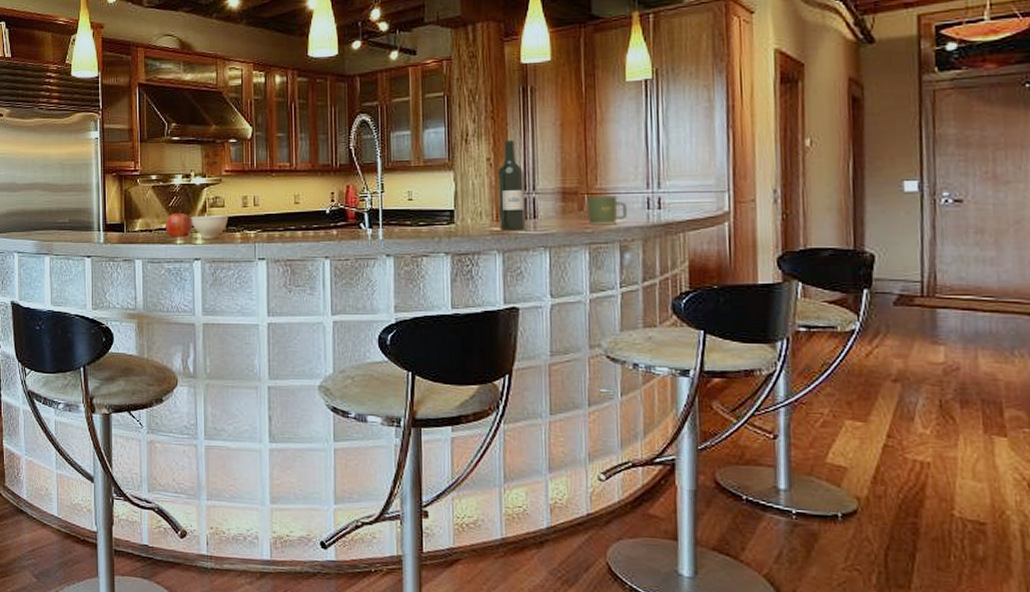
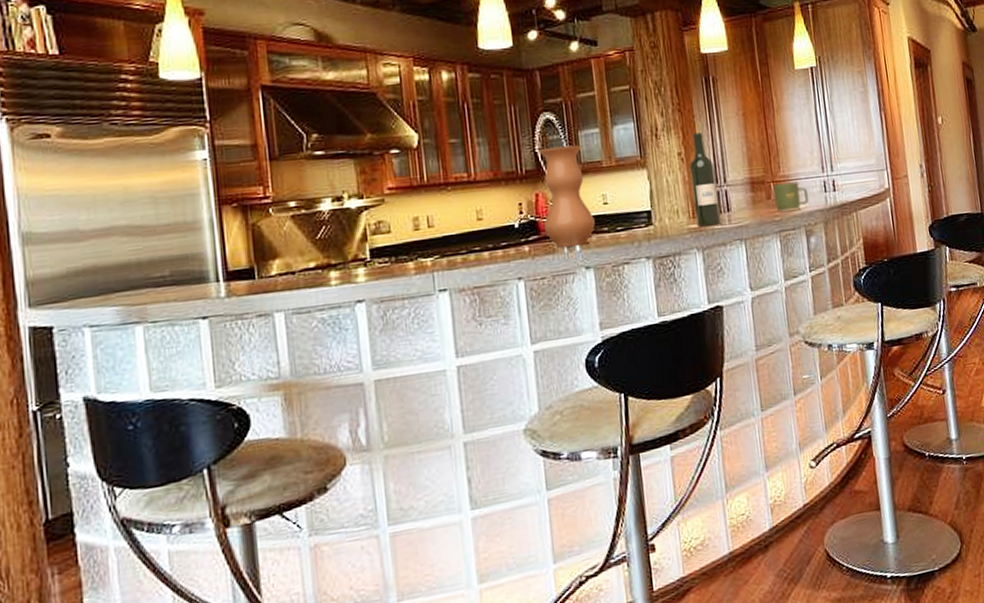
fruit: present [166,210,193,238] -> none [313,242,351,279]
bowl: present [190,216,229,240] -> none [346,243,397,276]
vase: none [351,144,399,236] -> present [538,144,595,249]

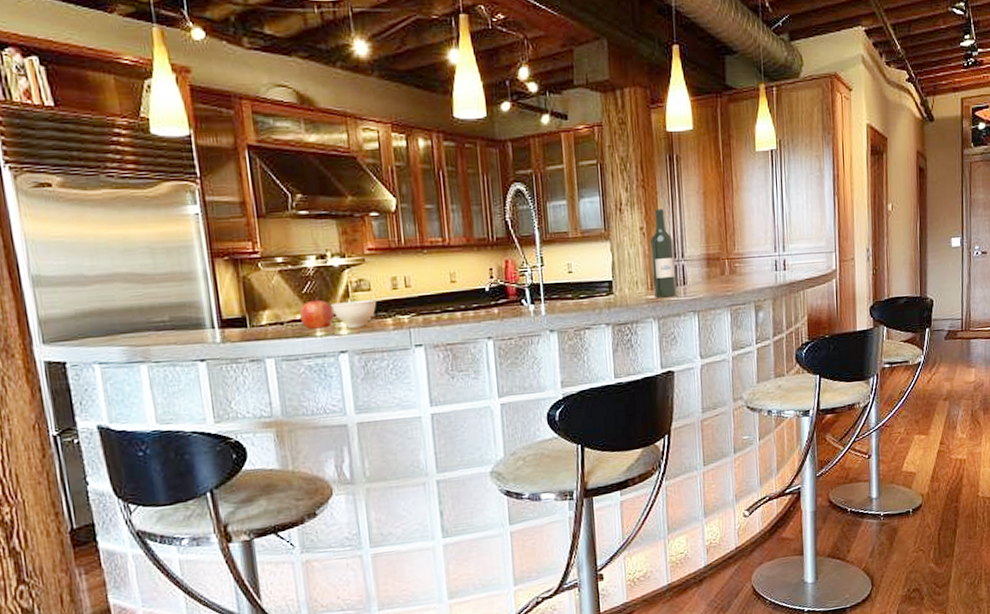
fruit: none [313,242,351,279] -> present [300,297,334,330]
bowl: none [346,243,397,276] -> present [330,300,377,329]
vase: present [538,144,595,249] -> none [509,215,560,312]
mug: present [773,182,809,213] -> none [727,259,761,288]

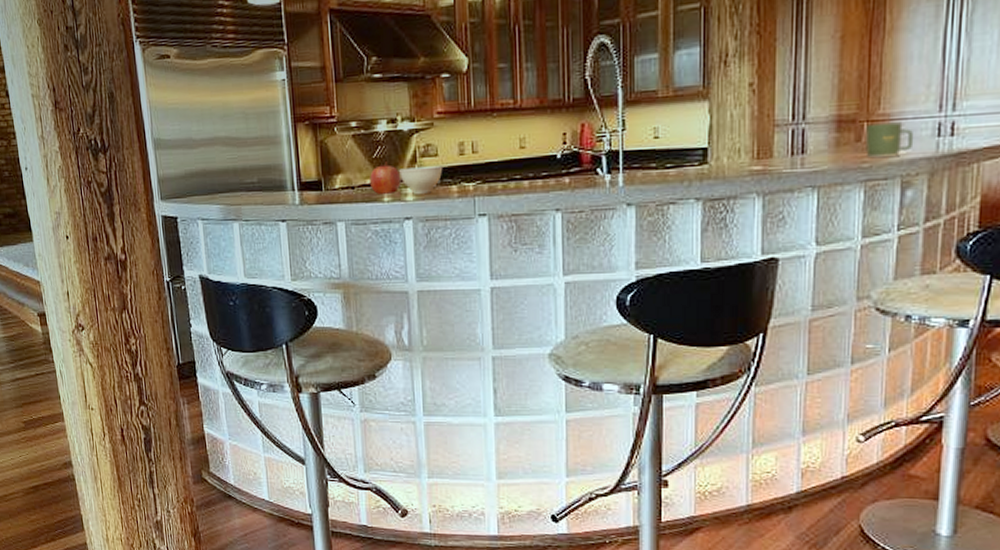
wine bottle: present [650,209,678,298] -> none [760,59,793,170]
mug: none [727,259,761,288] -> present [865,122,914,159]

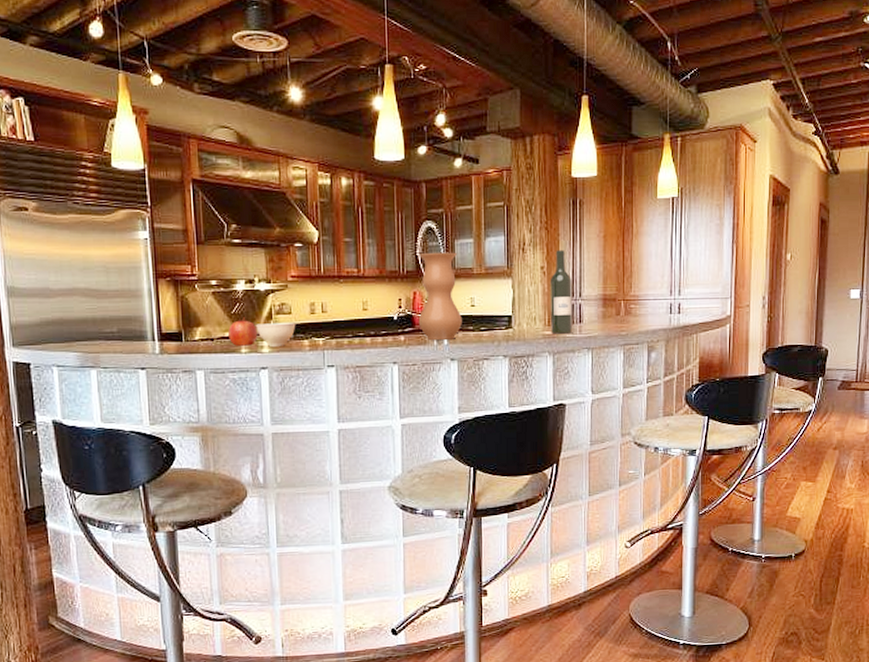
vase: none [586,71,642,183] -> present [418,252,462,341]
wine bottle: none [760,59,793,170] -> present [549,250,573,334]
mug: present [865,122,914,159] -> none [623,302,655,328]

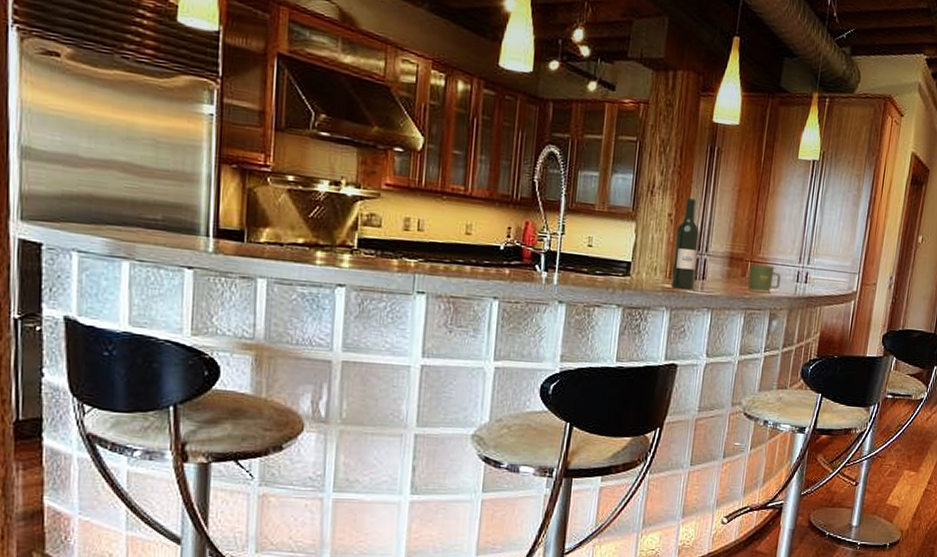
fruit: present [228,317,258,347] -> none [302,223,339,259]
bowl: present [255,323,296,348] -> none [335,233,386,264]
vase: present [418,252,462,341] -> none [527,180,580,281]
mug: none [623,302,655,328] -> present [747,263,781,294]

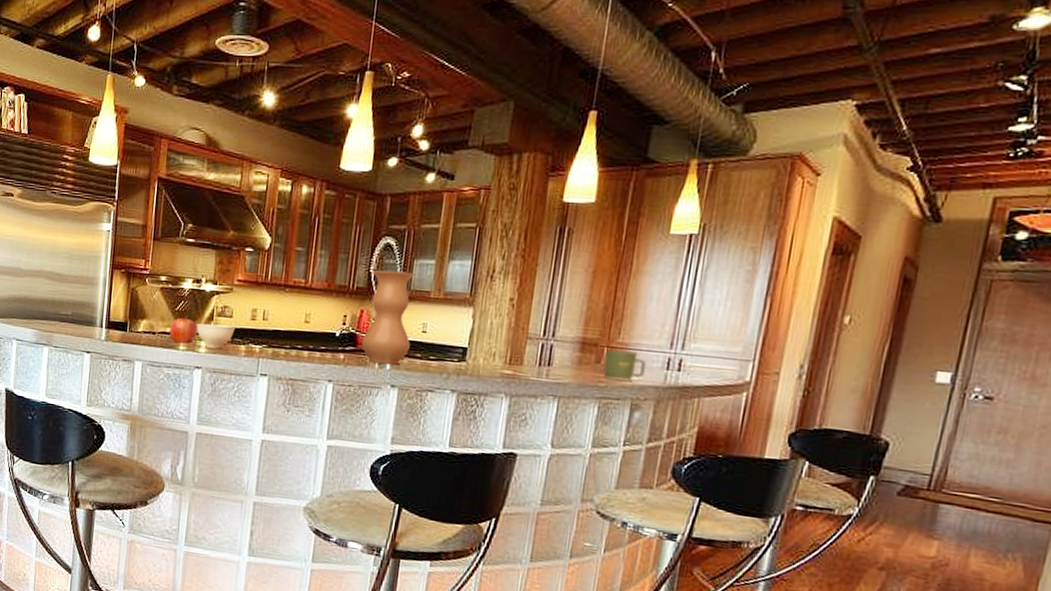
fruit: none [302,223,339,259] -> present [169,315,198,345]
bowl: none [335,233,386,264] -> present [195,323,236,350]
vase: none [527,180,580,281] -> present [361,270,416,366]
wine bottle: present [671,198,700,290] -> none [511,282,546,377]

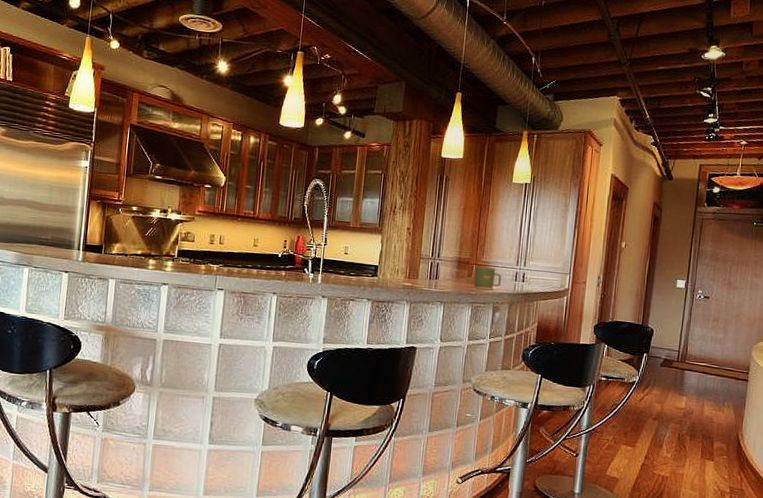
fruit: present [169,315,198,345] -> none [140,240,165,265]
bowl: present [195,323,236,350] -> none [163,246,197,269]
vase: present [361,270,416,366] -> none [298,205,339,280]

